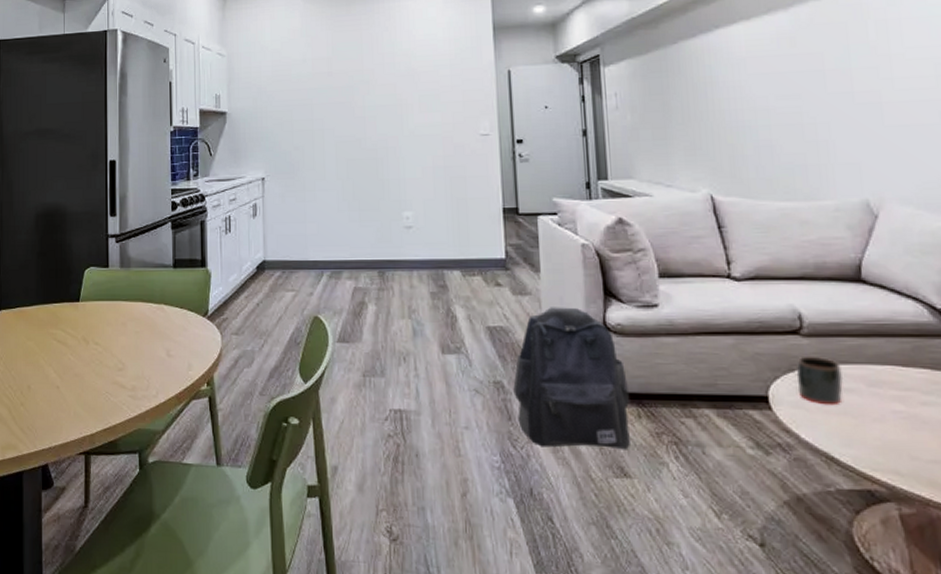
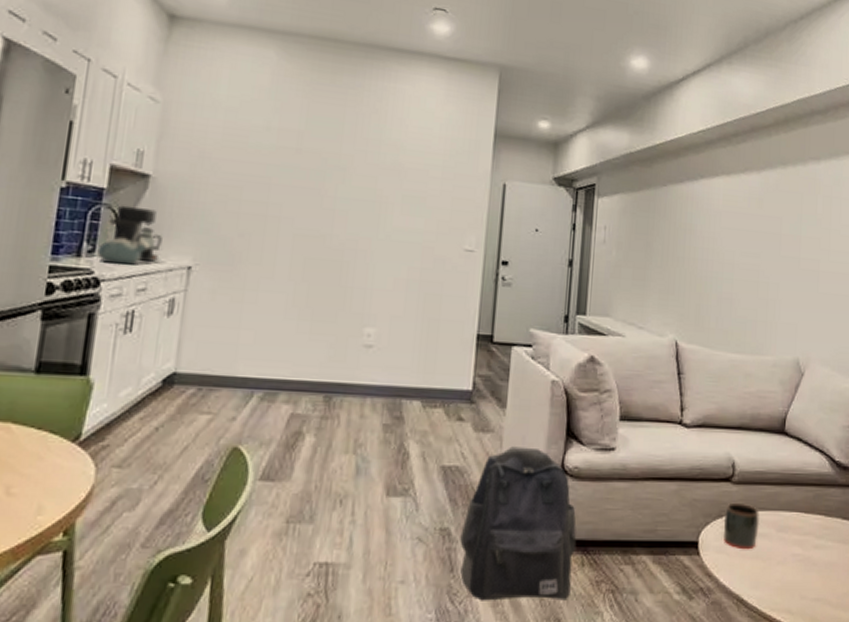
kettle: none [200,149,234,183] -> present [97,219,150,266]
coffee maker: none [209,137,241,179] -> present [114,205,162,262]

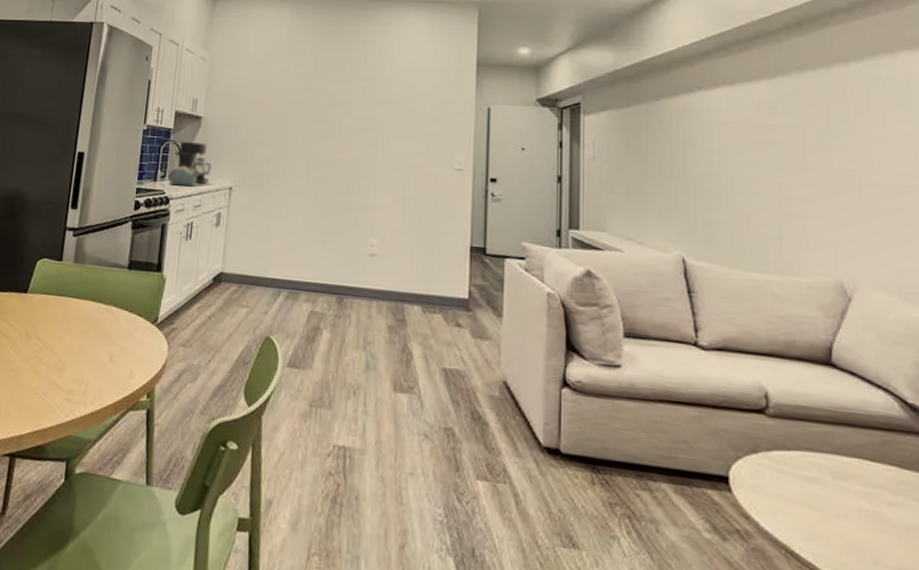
backpack: present [460,446,577,601] -> none [464,355,585,517]
mug: present [723,502,760,548] -> none [759,437,809,494]

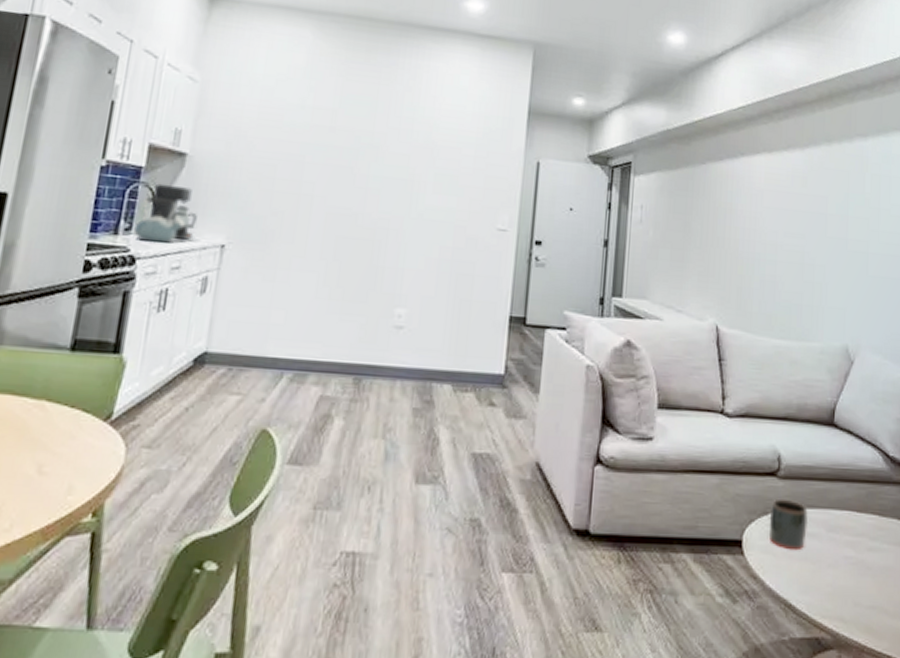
mug: none [759,437,809,494] -> present [769,498,809,549]

